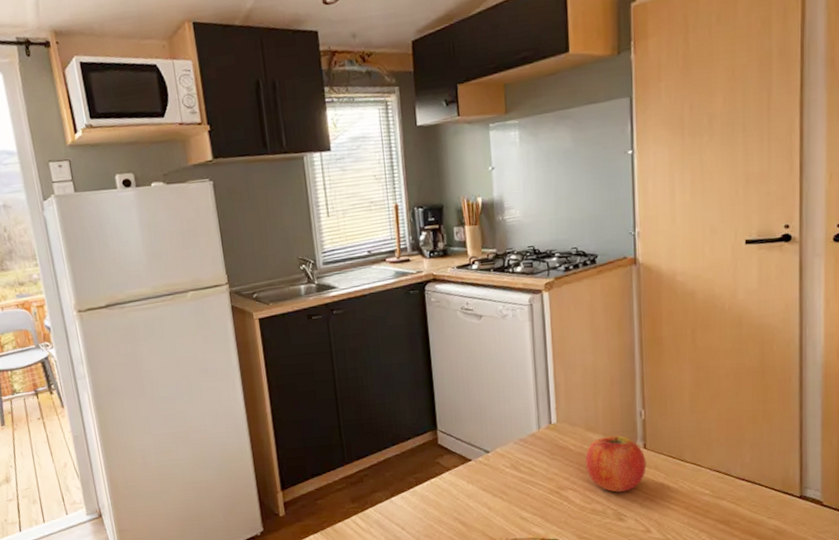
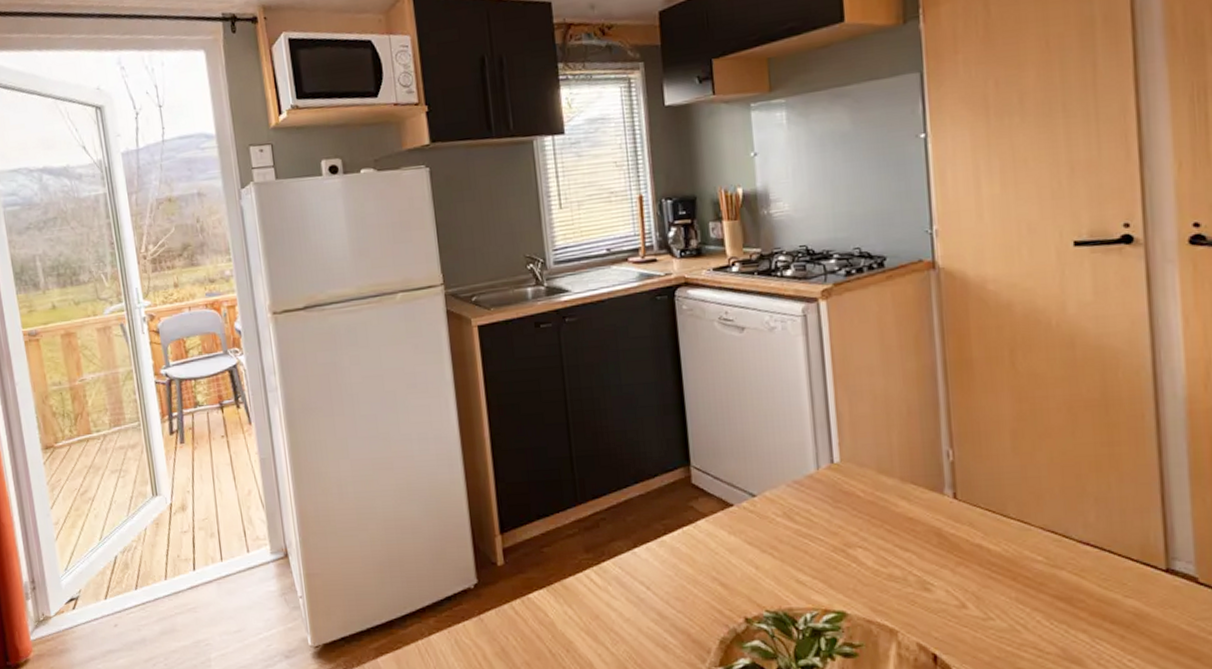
fruit: present [585,435,646,492] -> none [878,481,958,554]

